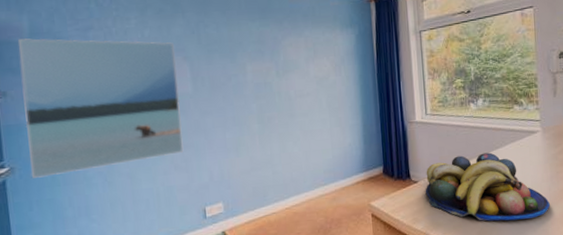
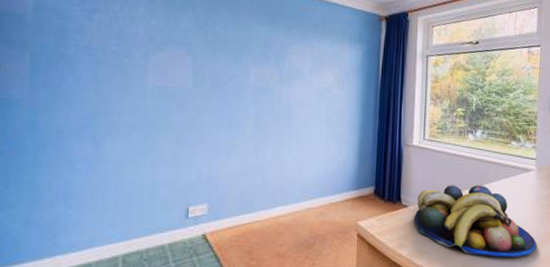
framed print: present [19,38,184,178] -> none [14,12,179,156]

